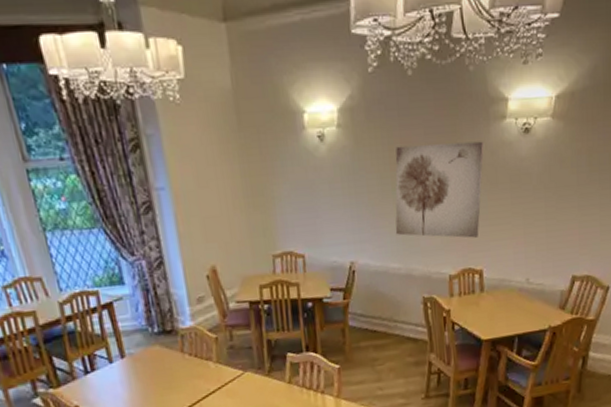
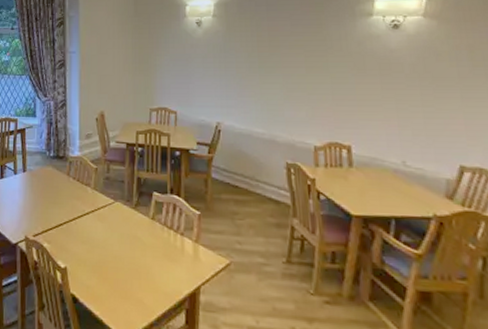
wall art: present [395,141,485,238] -> none [260,33,351,115]

